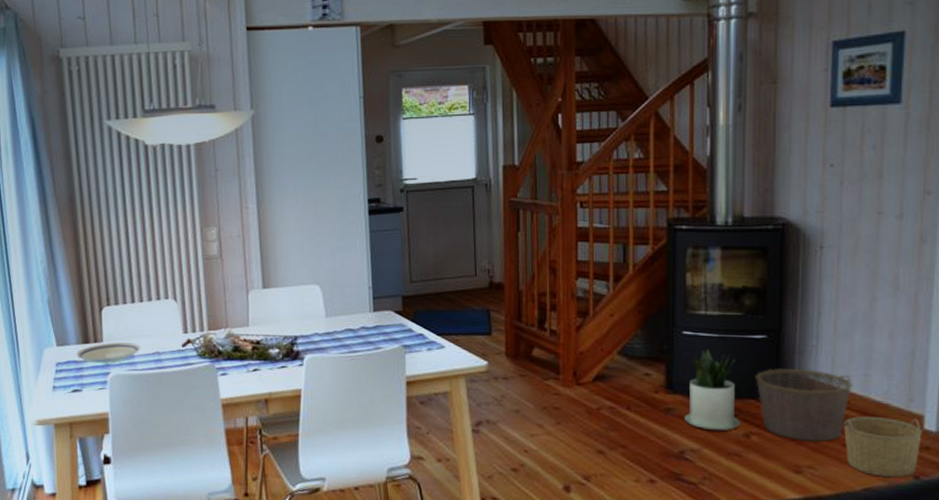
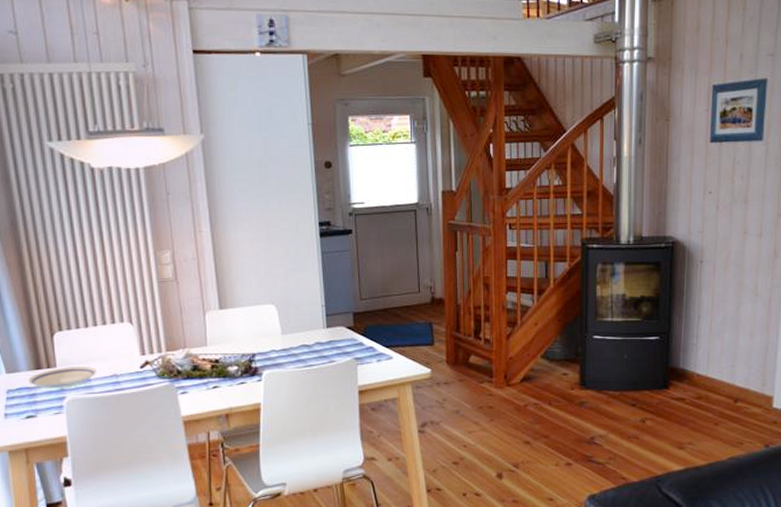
planter: present [685,349,740,432] -> none [595,351,638,419]
basket: present [755,368,852,443] -> none [650,363,722,423]
basket: present [843,416,922,478] -> none [715,400,772,447]

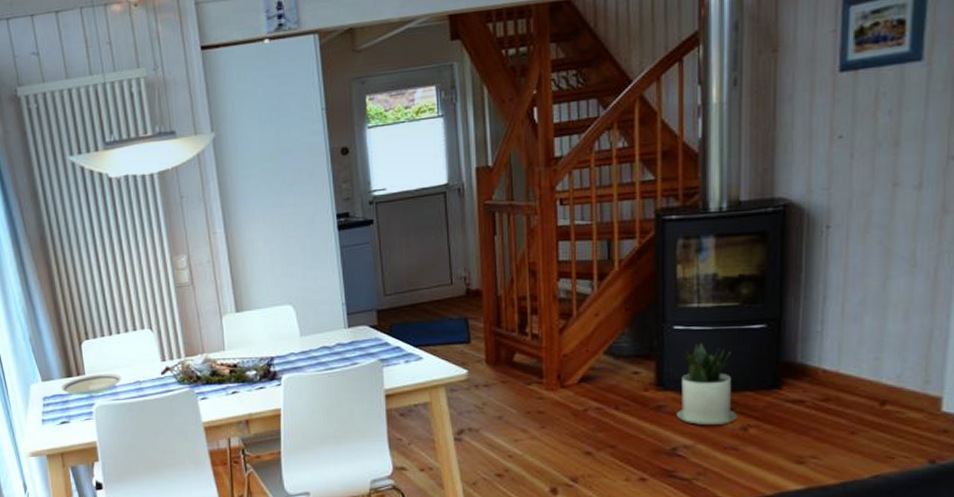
planter: none [595,351,638,419] -> present [677,343,737,426]

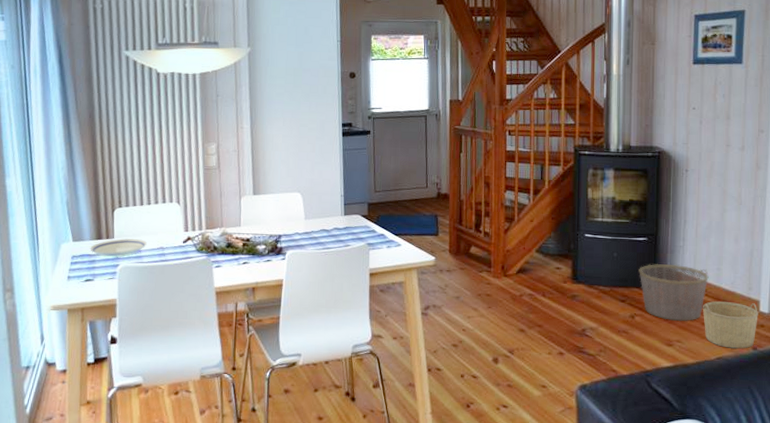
planter: present [677,343,737,426] -> none [586,249,627,313]
basket: none [753,356,861,432] -> present [639,264,709,322]
basket: none [850,401,939,463] -> present [702,301,758,349]

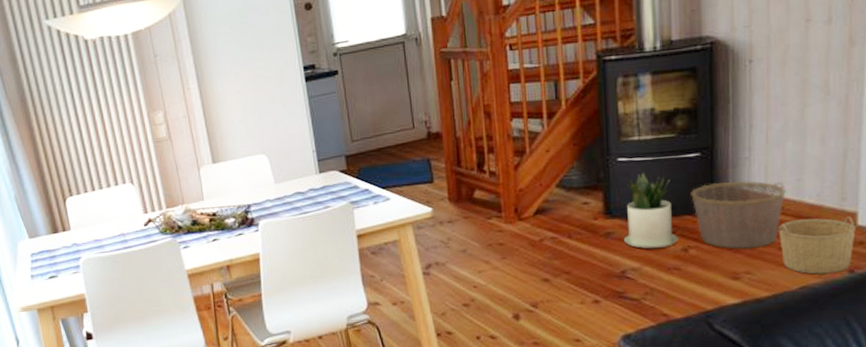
plate: present [90,239,147,257] -> none [48,228,106,251]
planter: none [586,249,627,313] -> present [624,173,678,249]

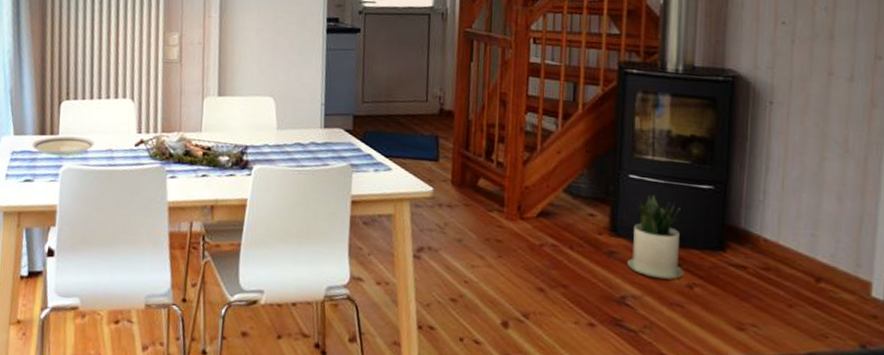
plate: none [48,228,106,251] -> present [32,136,95,157]
basket: present [691,180,786,250] -> none [700,220,799,300]
basket: present [778,216,856,275] -> none [788,277,869,346]

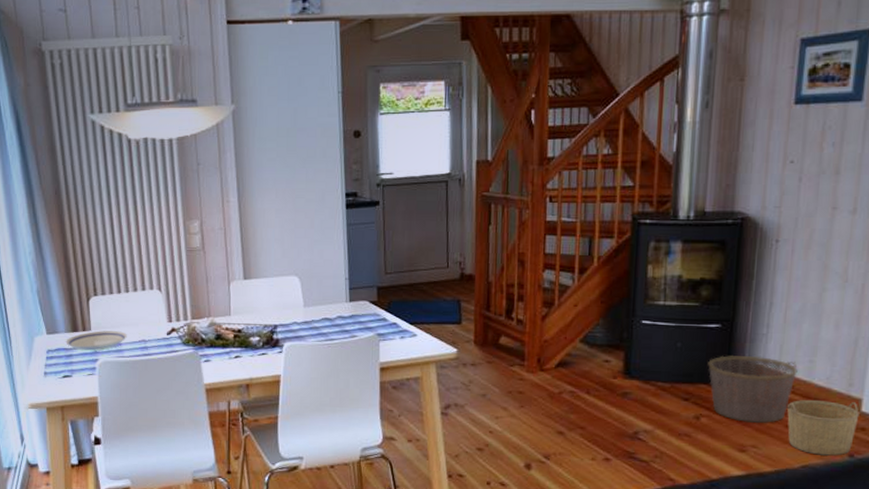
planter: present [628,195,684,280] -> none [640,338,692,414]
basket: none [700,220,799,300] -> present [708,355,798,424]
basket: none [788,277,869,346] -> present [786,400,859,456]

